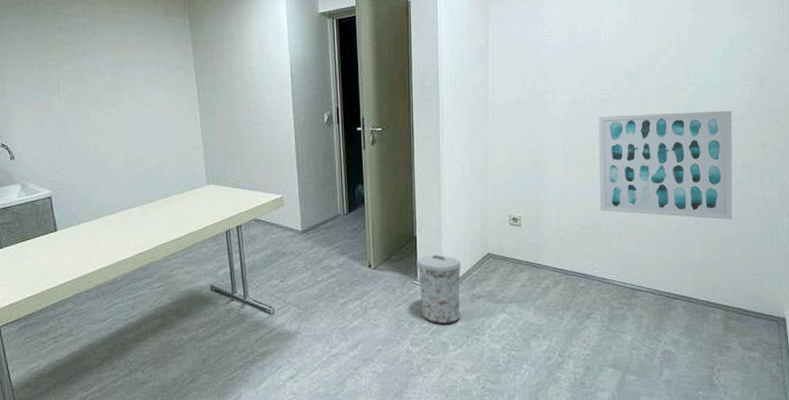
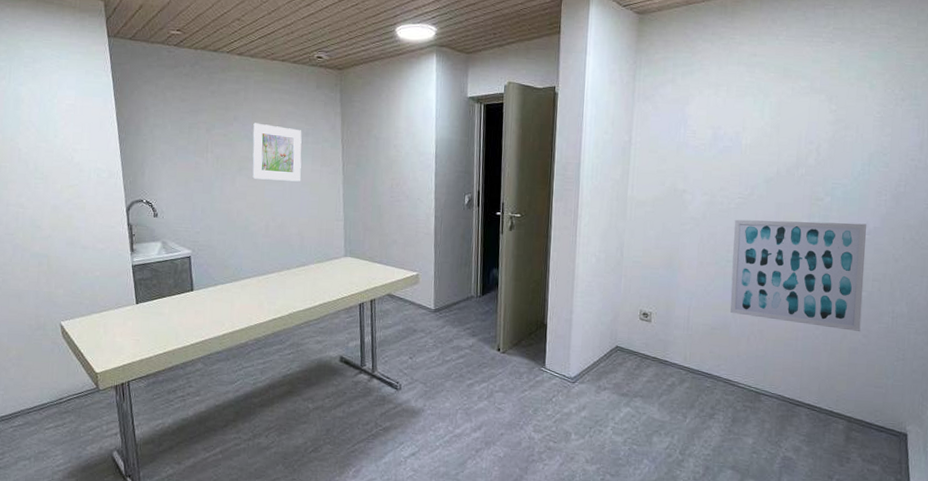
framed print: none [103,56,157,113] -> present [252,123,302,182]
trash can: present [417,255,462,323] -> none [545,343,590,413]

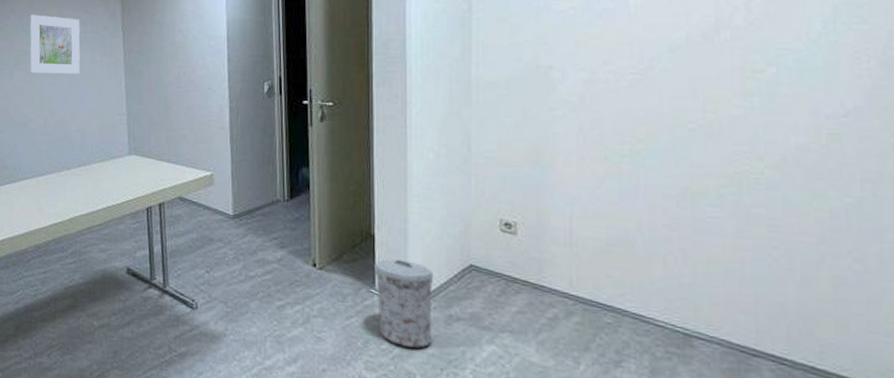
trash can: none [545,343,590,413] -> present [374,259,434,348]
wall art: present [730,219,866,331] -> none [627,101,849,253]

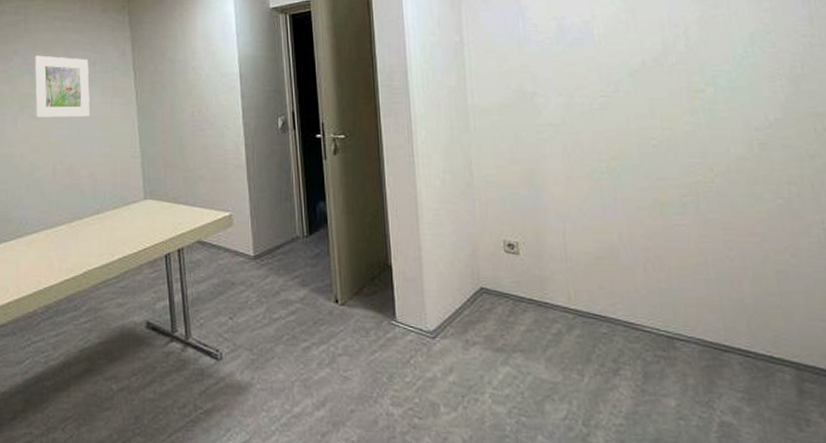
trash can: present [374,259,434,348] -> none [394,289,451,377]

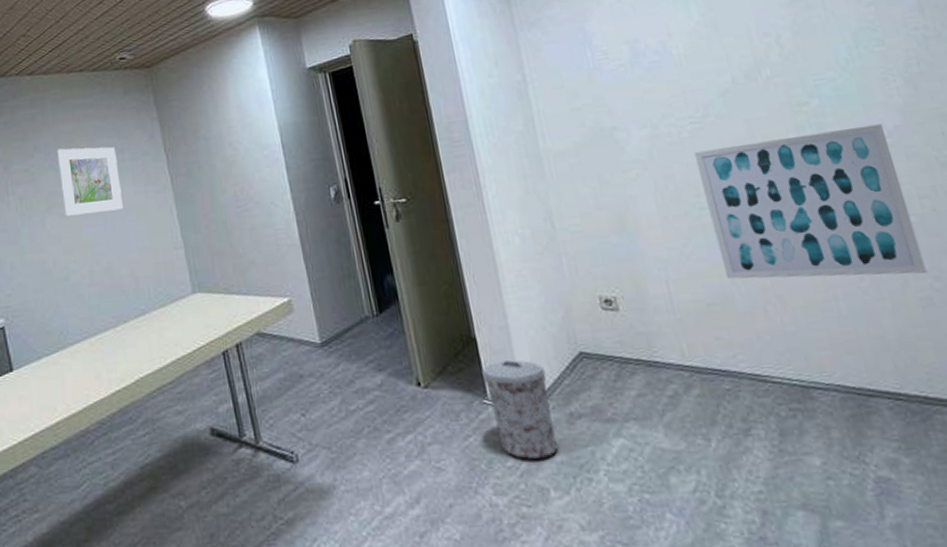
trash can: none [394,289,451,377] -> present [482,360,558,459]
wall art: none [601,115,786,249] -> present [693,124,927,280]

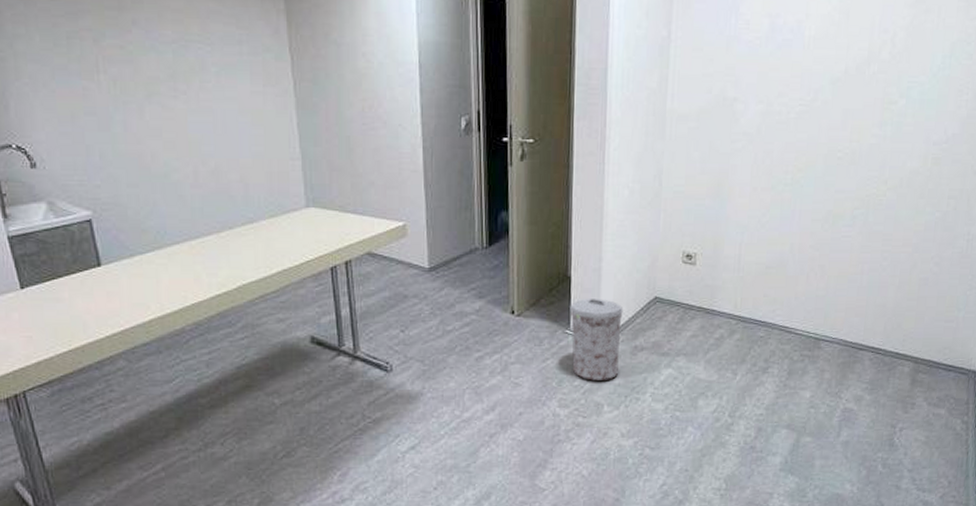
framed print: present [57,146,124,217] -> none [161,28,238,109]
wall art: present [693,124,927,280] -> none [787,130,944,259]

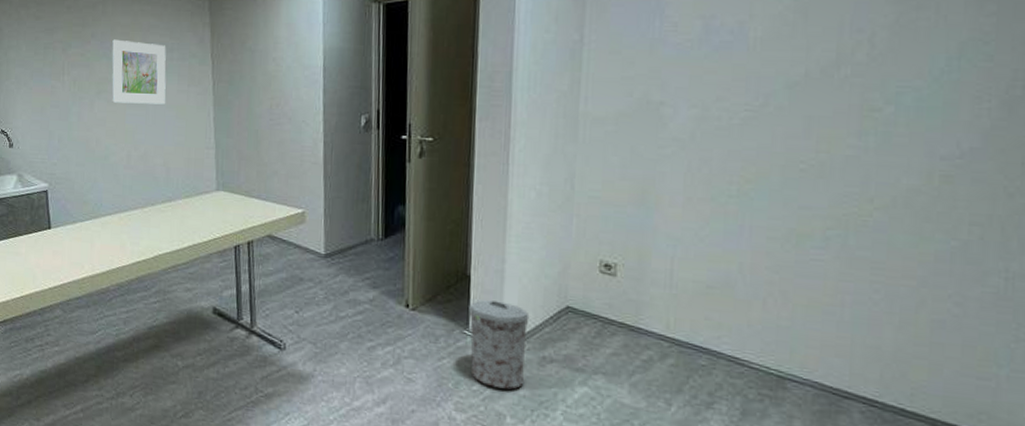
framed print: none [161,28,238,109] -> present [111,39,166,105]

